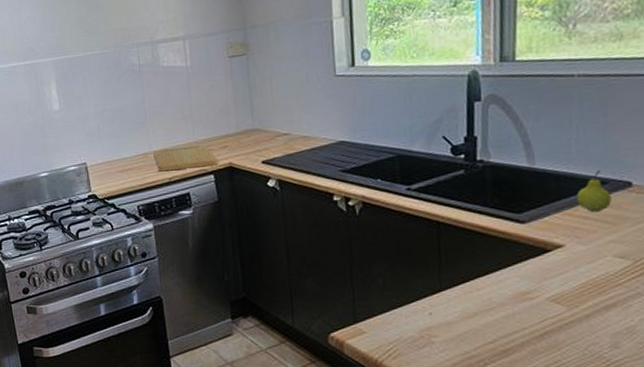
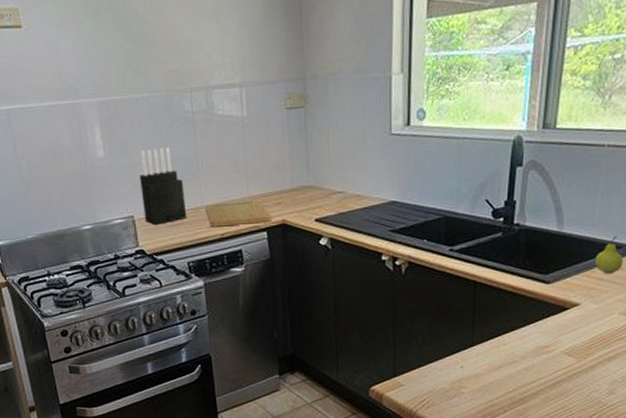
knife block: none [91,98,136,171] -> present [139,147,187,225]

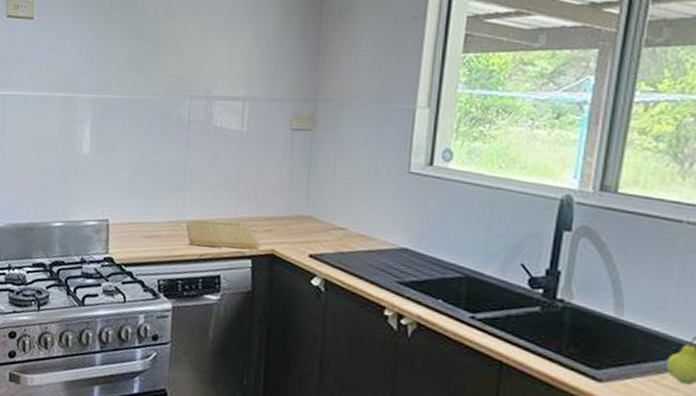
knife block: present [139,147,187,225] -> none [119,152,168,234]

